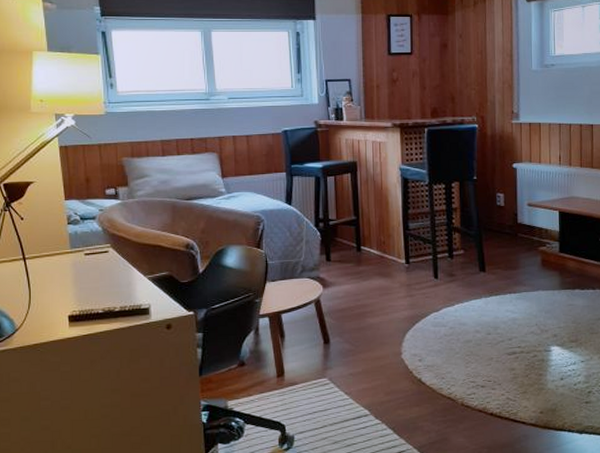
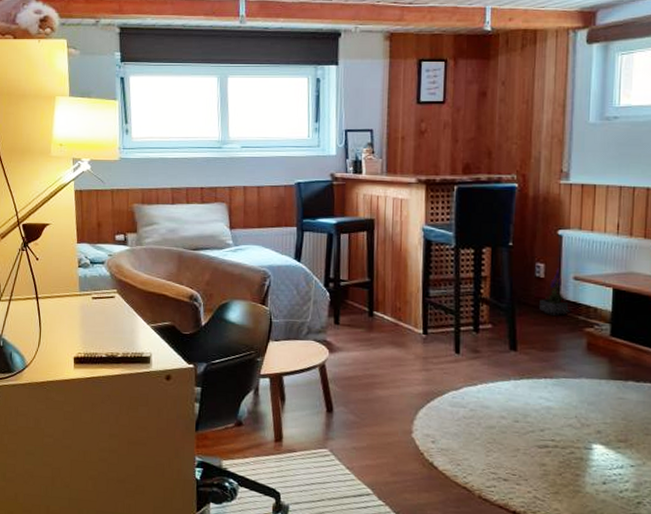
potted plant: none [502,195,528,238] -> present [539,266,572,316]

